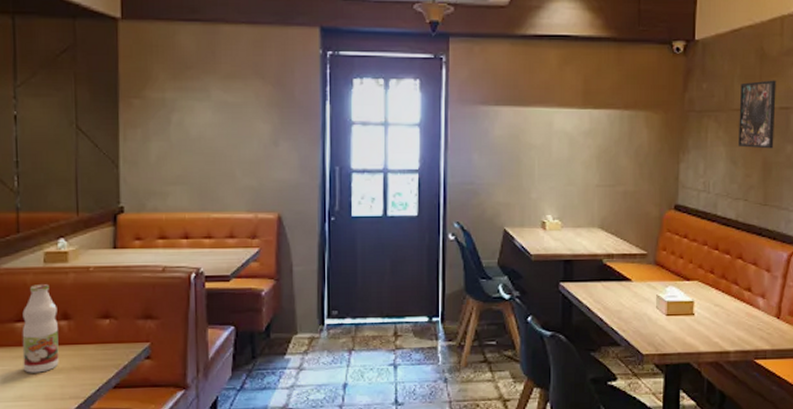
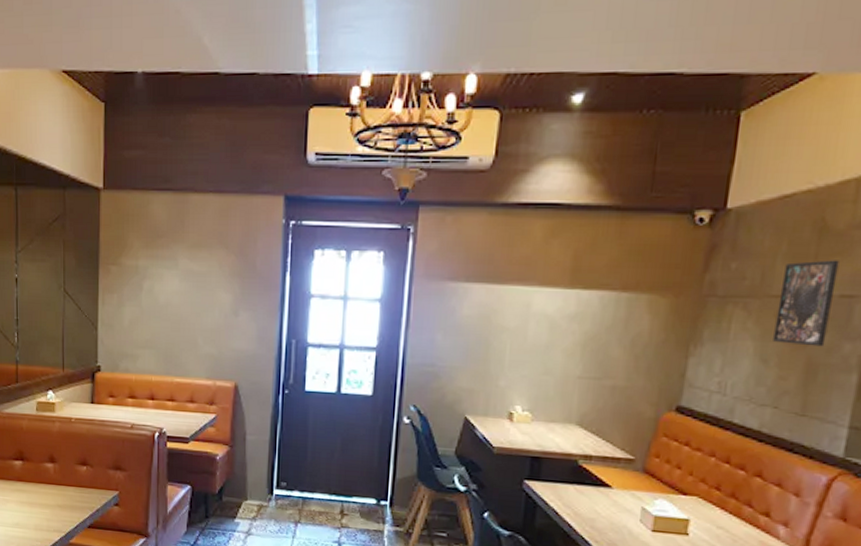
beverage bottle: present [22,283,59,373] -> none [18,428,46,506]

